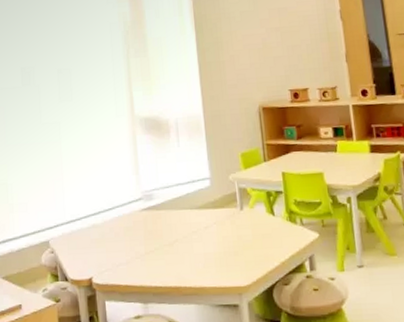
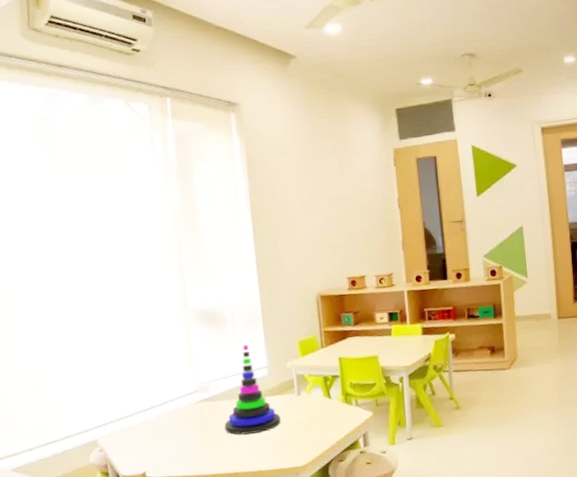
stacking toy: none [168,154,223,248] -> present [224,344,281,435]

